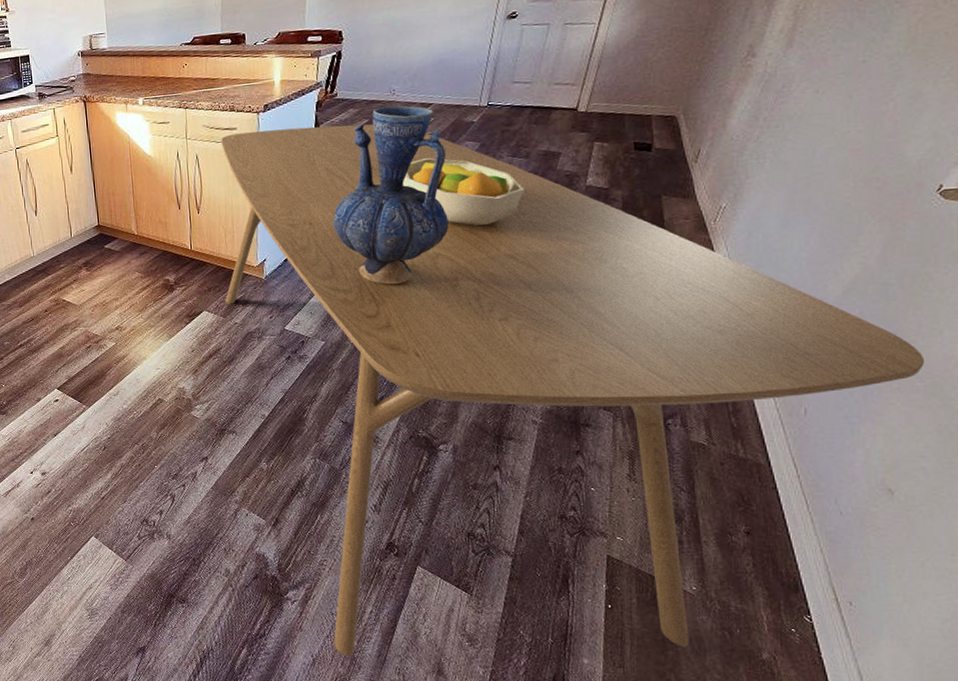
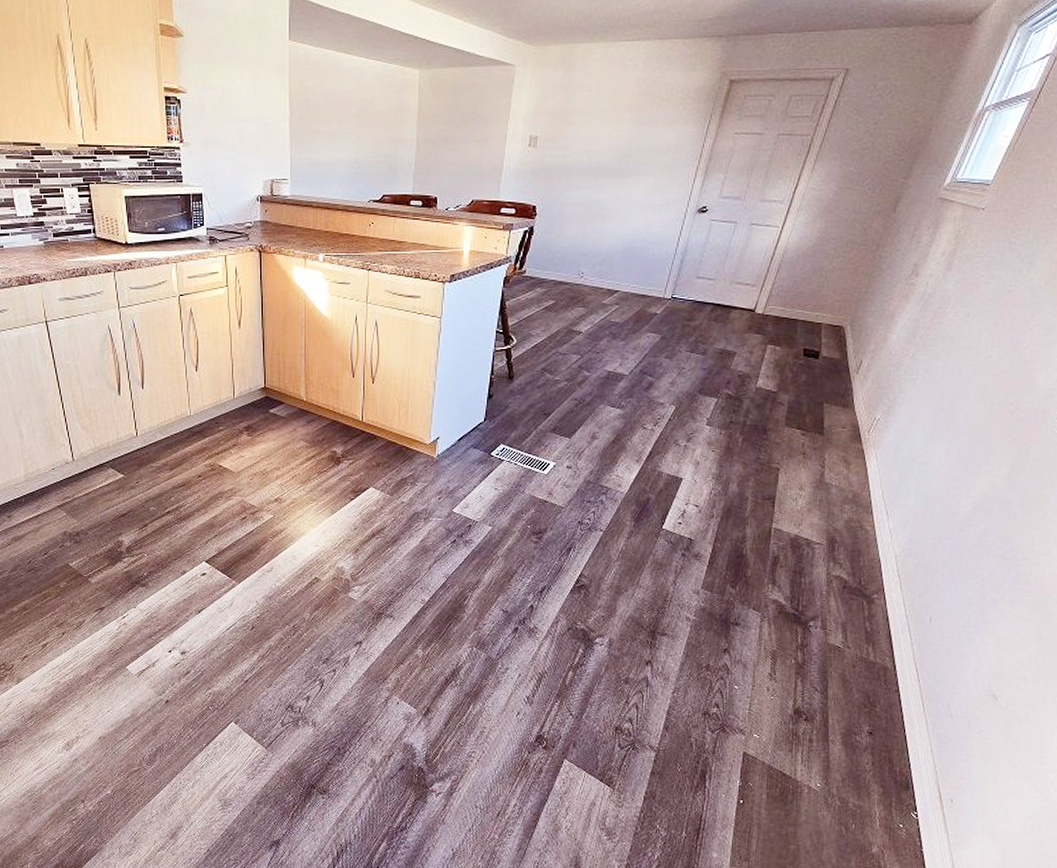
dining table: present [221,124,925,656] -> none [394,302,1035,850]
vase: present [333,105,449,285] -> none [510,289,628,473]
fruit bowl: present [403,158,524,227] -> none [583,346,699,420]

